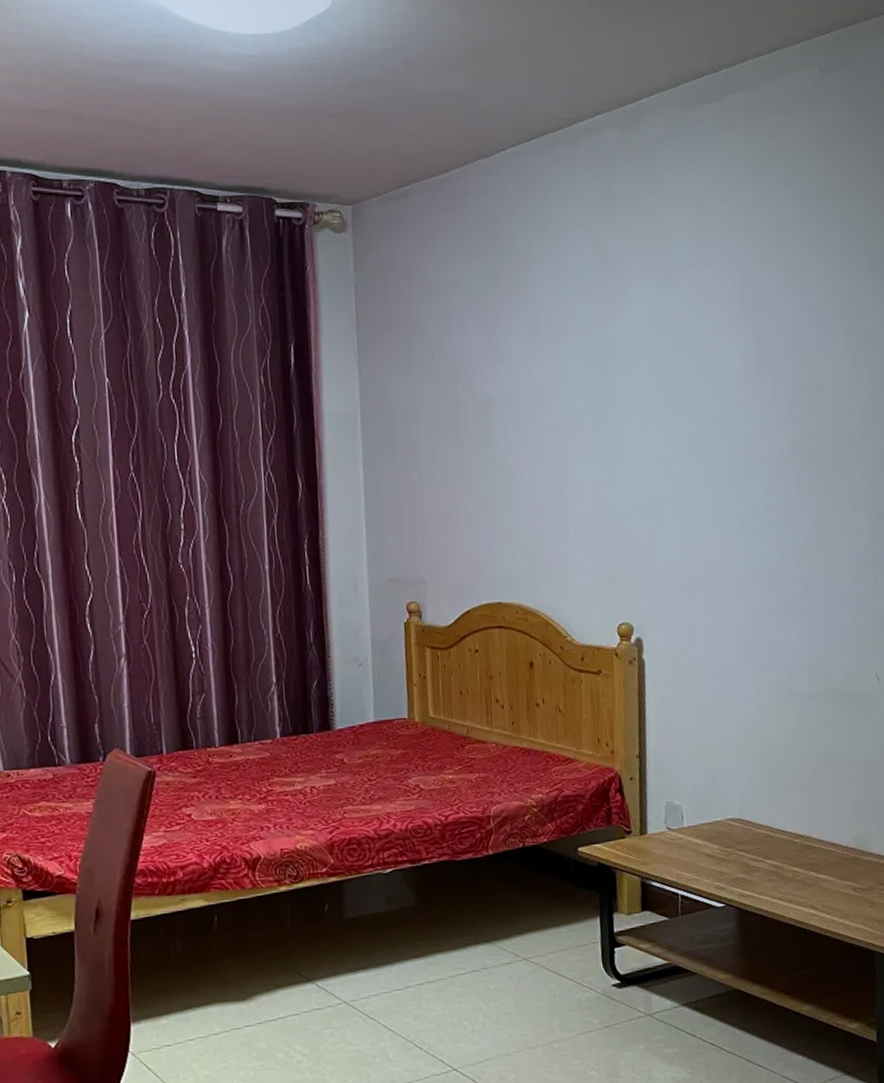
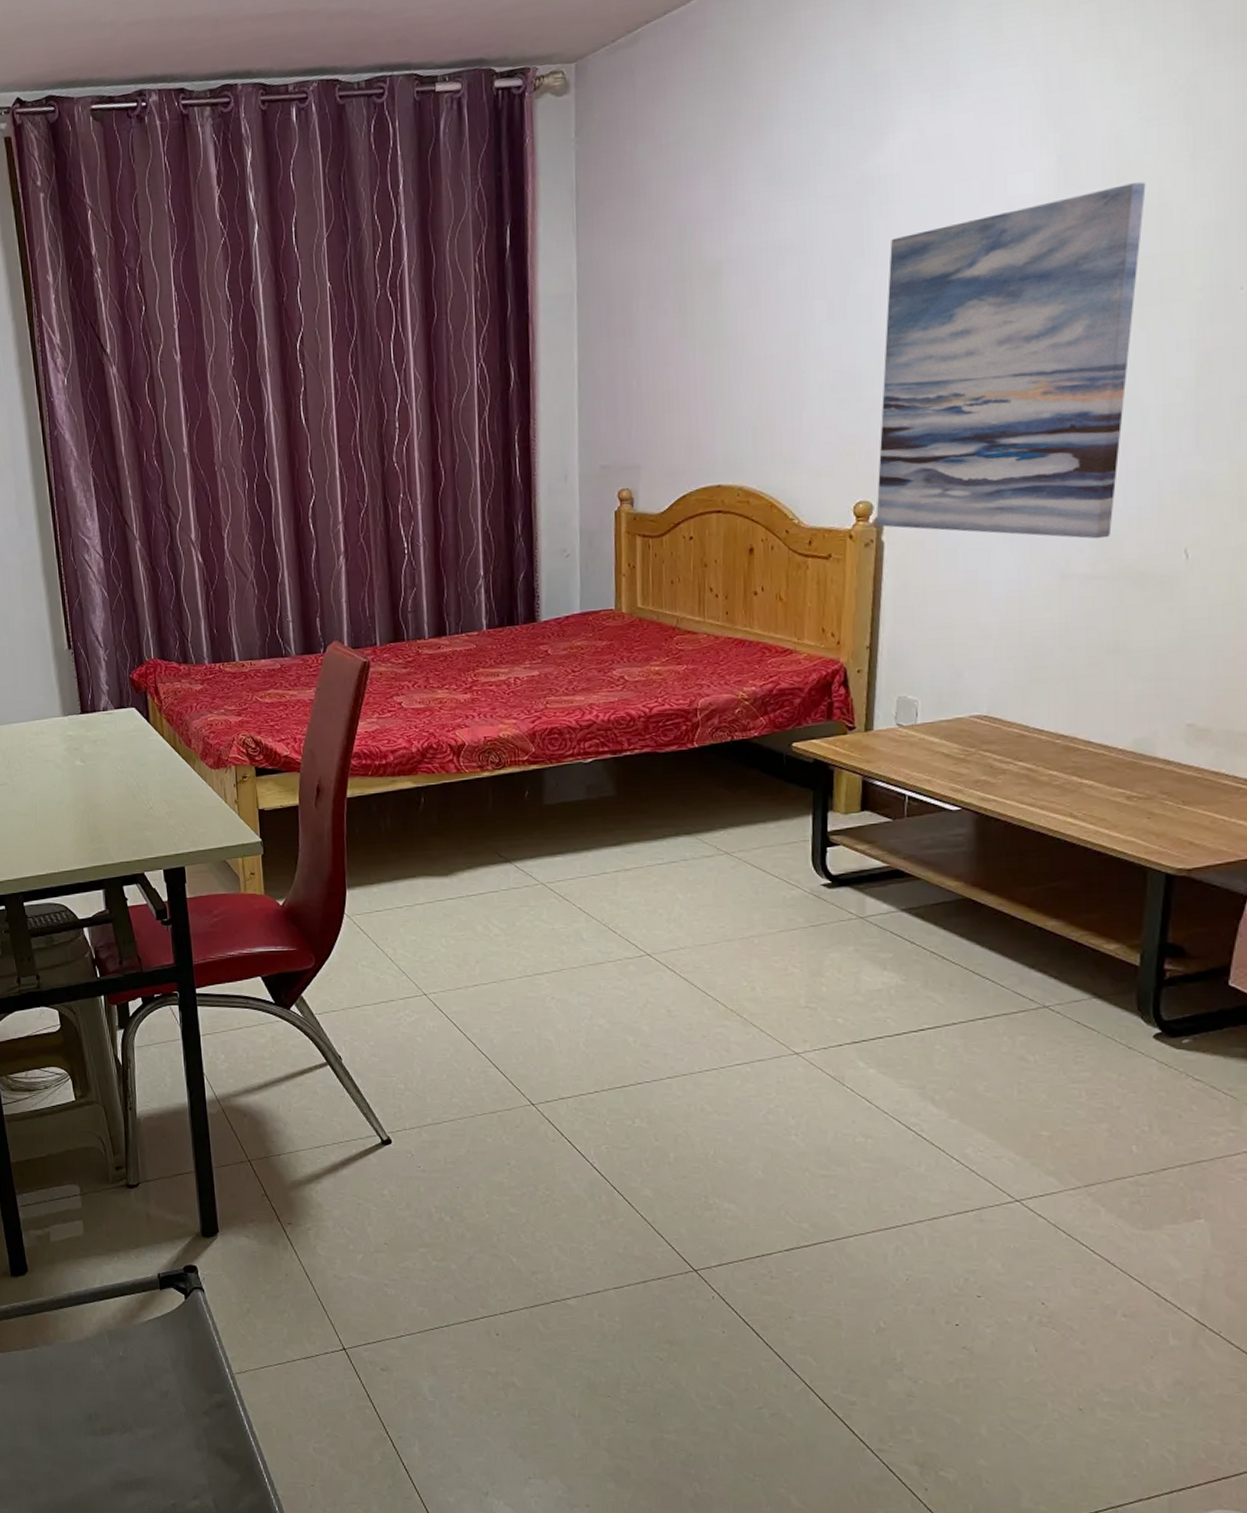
wall art: none [632,372,822,663] -> present [876,182,1146,539]

